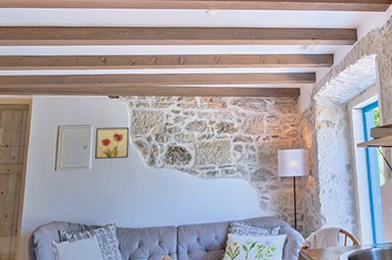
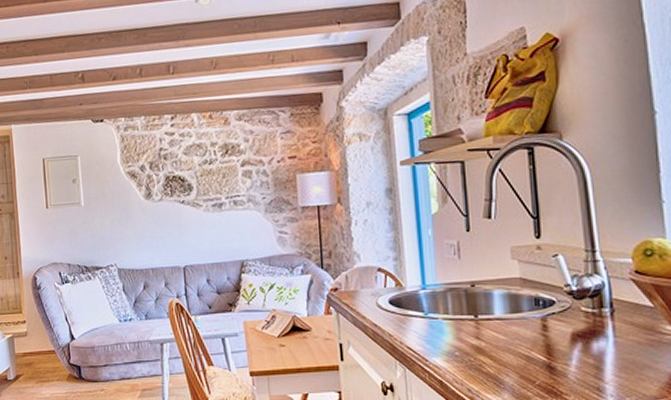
wall art: present [94,127,130,159] -> none [83,155,123,194]

